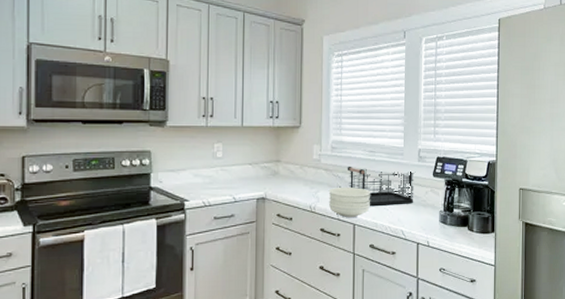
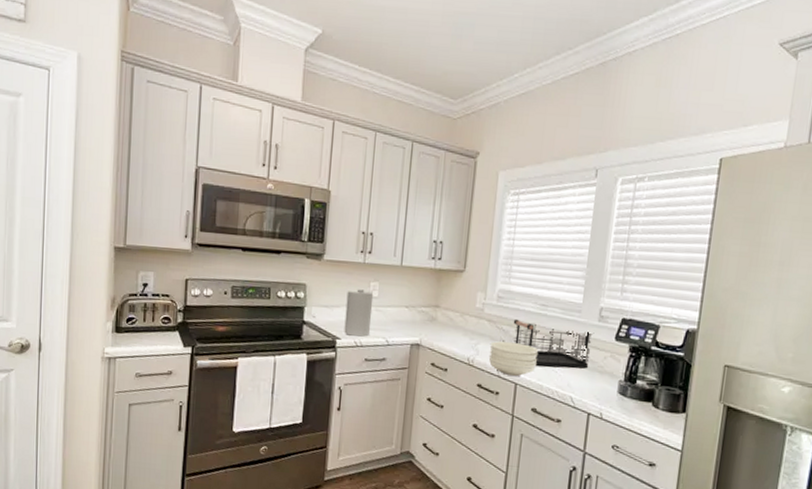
paper towel holder: none [191,151,218,196] -> present [344,289,374,337]

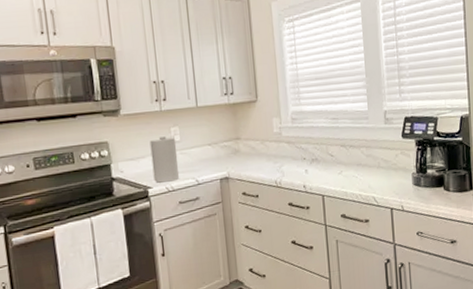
bowl: present [488,341,539,377] -> none [293,157,339,190]
dish rack: present [513,319,591,369] -> none [310,135,383,176]

